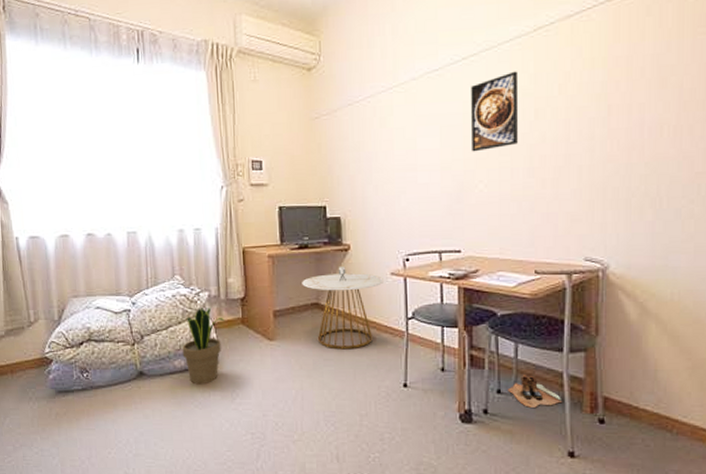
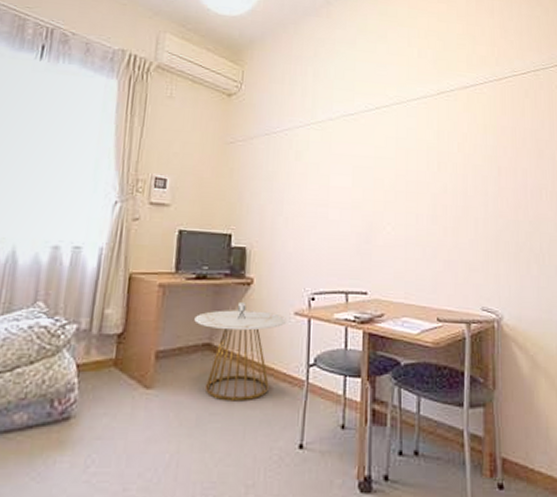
potted plant: present [182,308,225,385] -> none [27,344,93,448]
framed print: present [471,71,518,152] -> none [381,126,423,195]
boots: present [508,375,563,408] -> none [409,433,464,472]

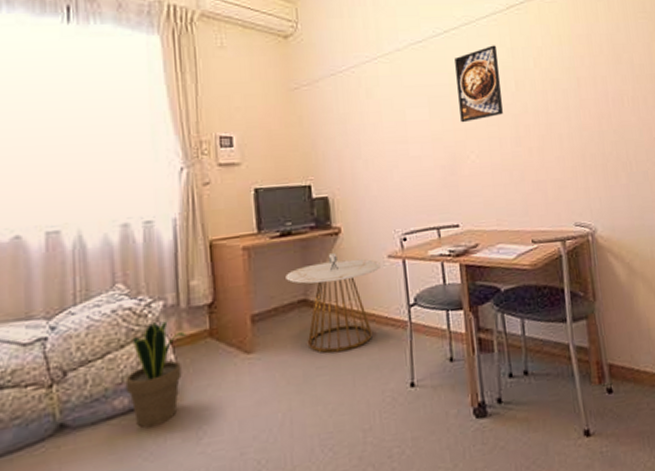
potted plant: none [27,344,93,448] -> present [125,321,187,428]
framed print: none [381,126,423,195] -> present [455,45,503,123]

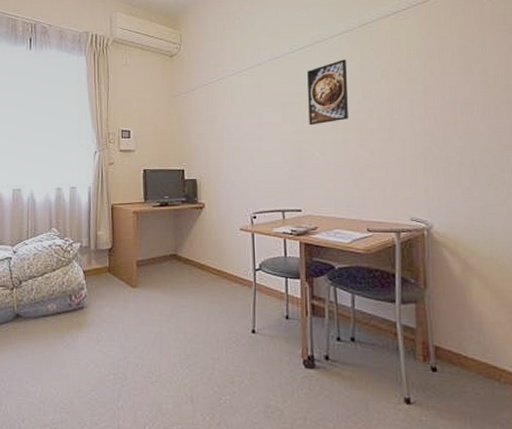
potted plant: present [125,321,187,428] -> none [55,257,94,327]
side table: present [285,253,380,354] -> none [162,223,234,297]

